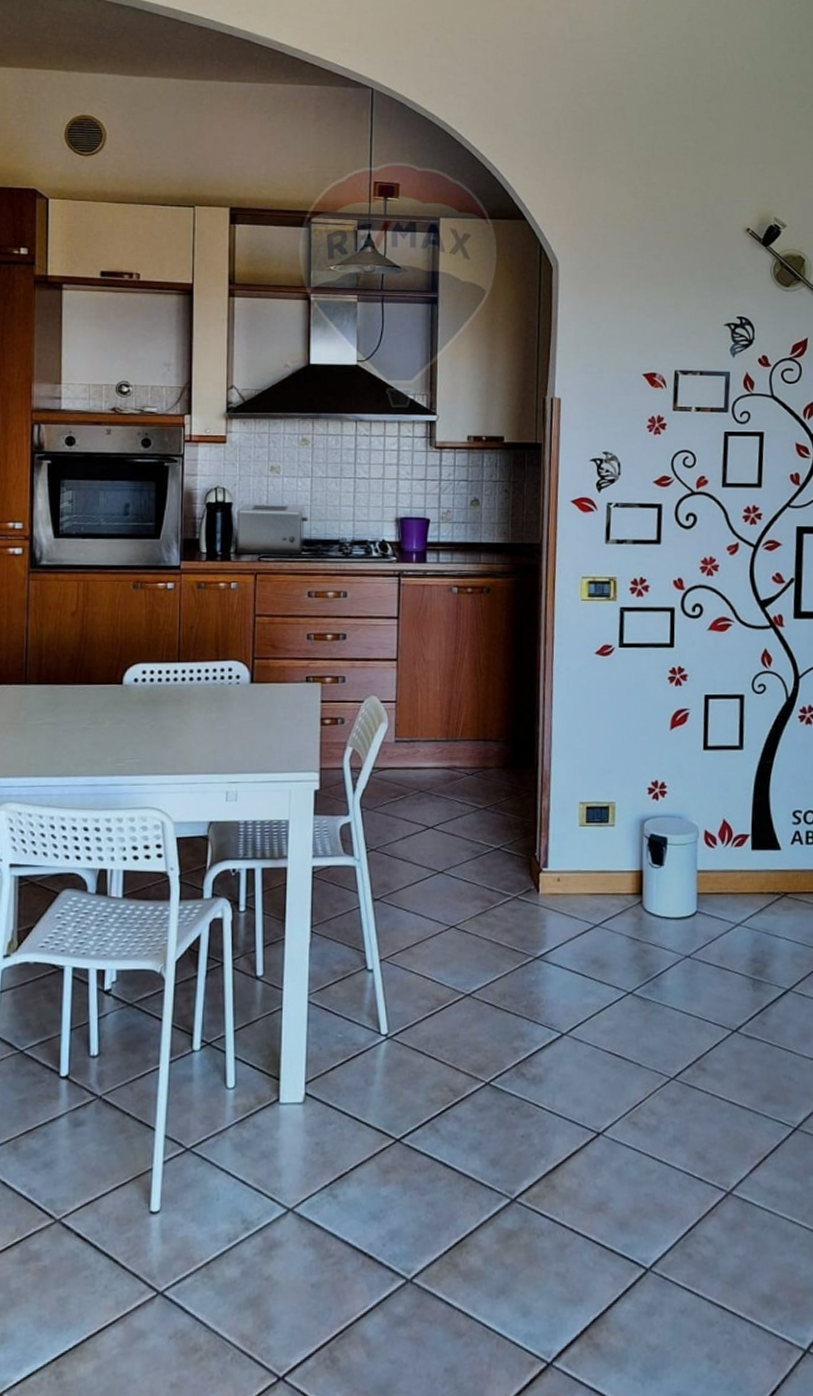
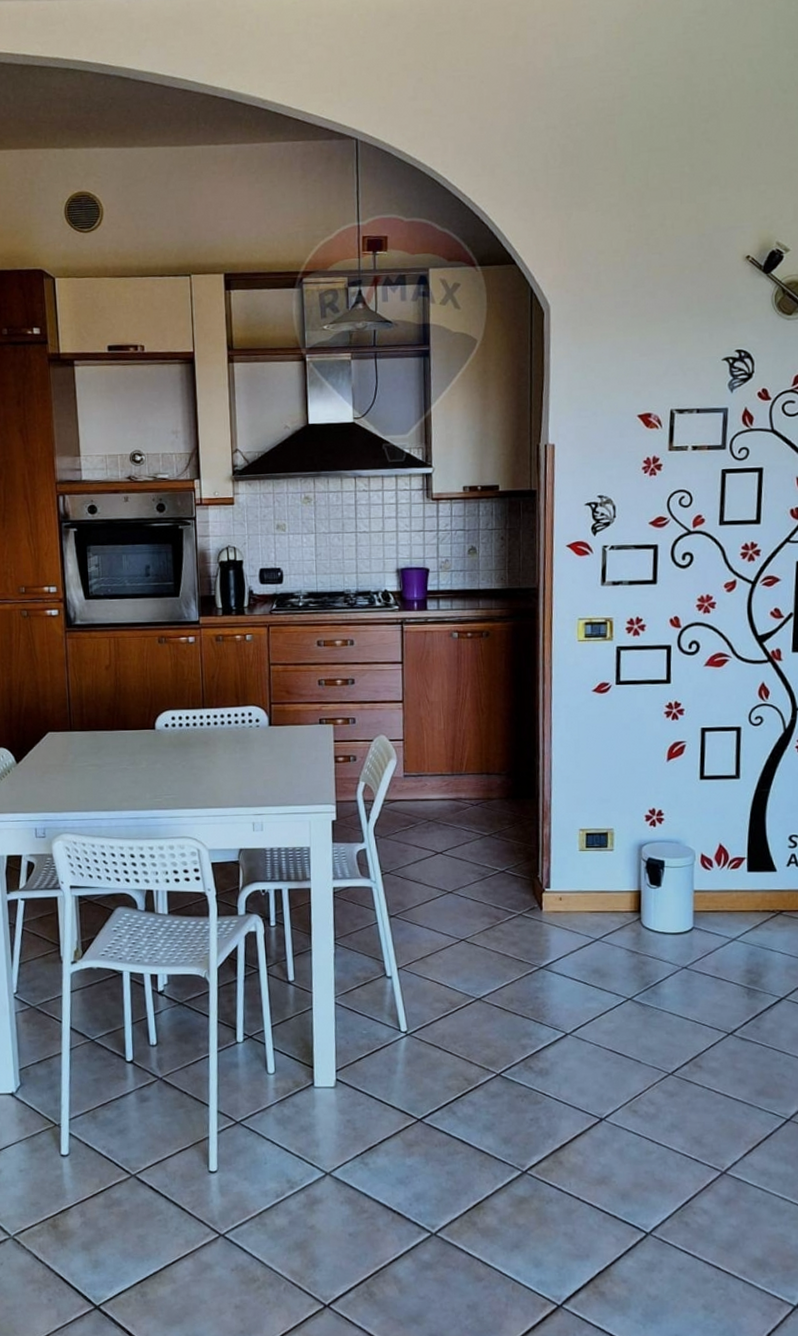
toaster: present [235,503,309,555] -> none [248,560,315,609]

